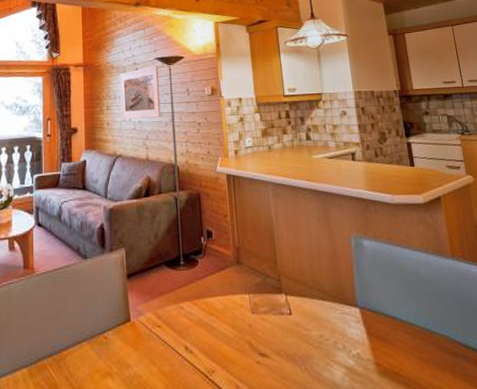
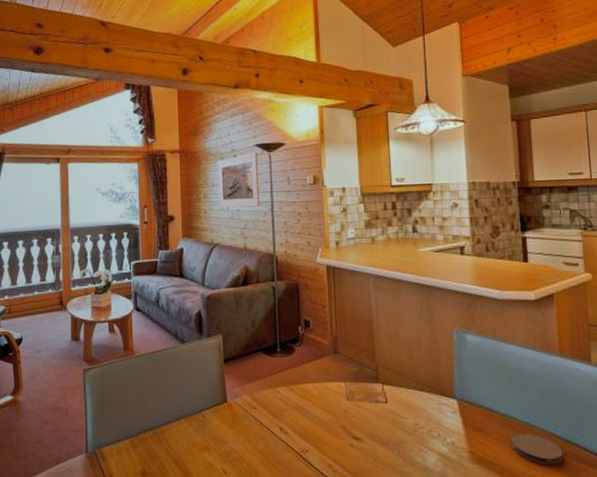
coaster: none [414,340,466,374] -> present [511,433,563,465]

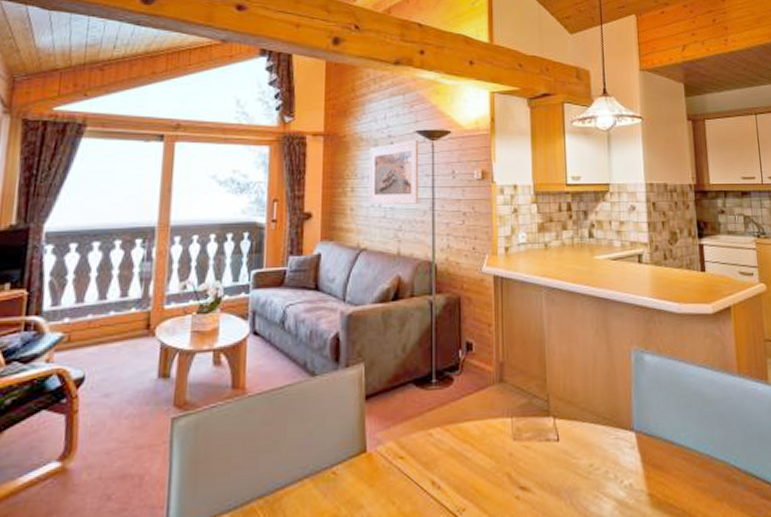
coaster: present [511,433,563,465] -> none [691,467,744,504]

